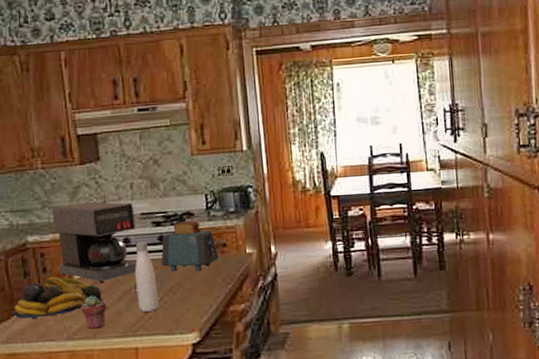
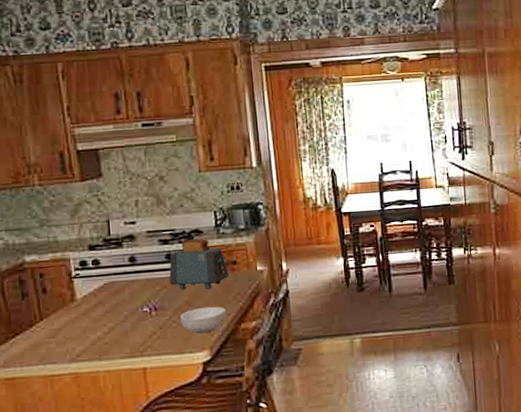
fruit bowl: present [13,277,104,319] -> none [11,297,109,342]
coffee maker: present [52,202,137,284] -> none [51,219,144,304]
potted succulent: present [80,295,107,329] -> none [83,316,112,351]
water bottle: present [135,241,159,312] -> none [141,260,167,332]
cereal bowl: none [171,288,216,315] -> present [180,306,227,334]

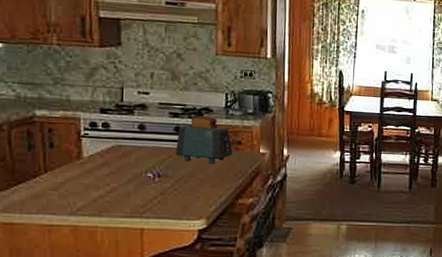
cereal bowl: present [180,306,227,334] -> none [182,179,226,204]

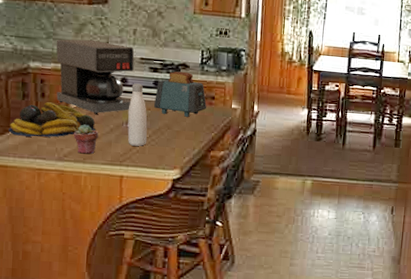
fruit bowl: none [13,153,113,191] -> present [8,102,96,138]
coffee maker: none [64,84,153,165] -> present [56,39,135,115]
potted succulent: none [87,175,115,207] -> present [73,124,99,154]
water bottle: none [147,129,169,196] -> present [127,83,147,146]

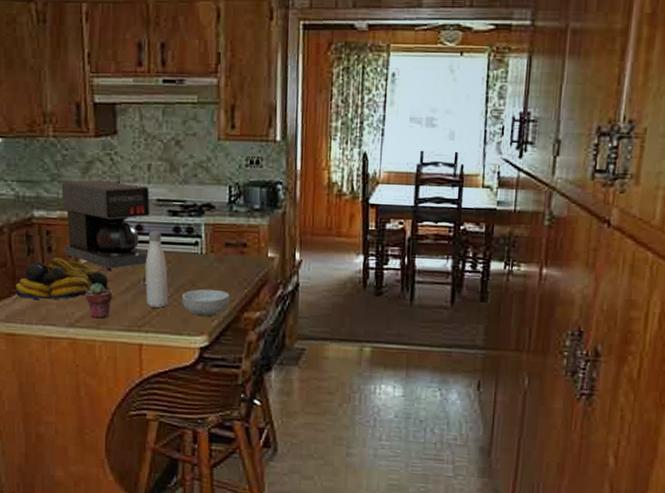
toaster: present [154,71,207,117] -> none [175,213,237,270]
cereal bowl: none [159,131,200,155] -> present [182,289,230,317]

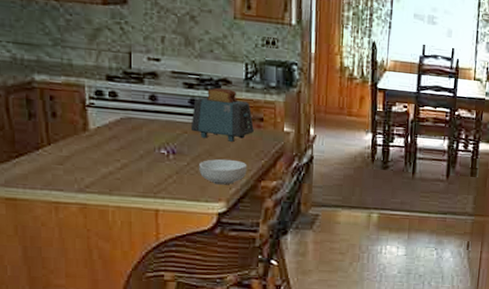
fruit bowl: present [14,258,110,300] -> none [14,123,123,165]
coffee maker: present [61,180,150,271] -> none [65,47,164,139]
potted succulent: present [84,283,113,319] -> none [95,149,126,185]
water bottle: present [145,230,168,308] -> none [161,101,184,176]
toaster: none [175,213,237,270] -> present [192,87,254,142]

